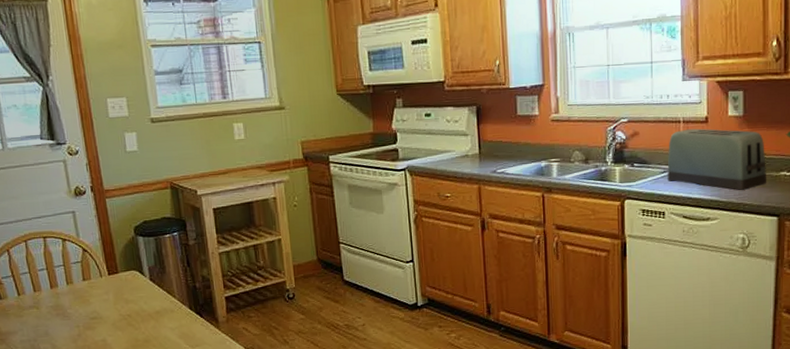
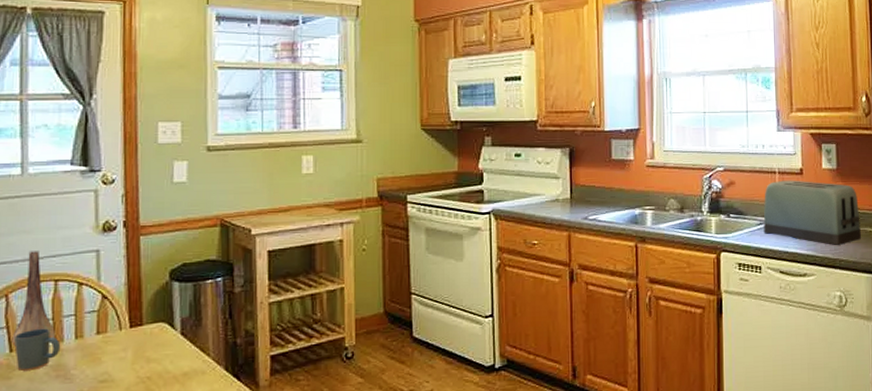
vase: none [17,213,51,291] -> present [12,251,55,347]
mug: none [19,276,57,310] -> present [13,328,61,371]

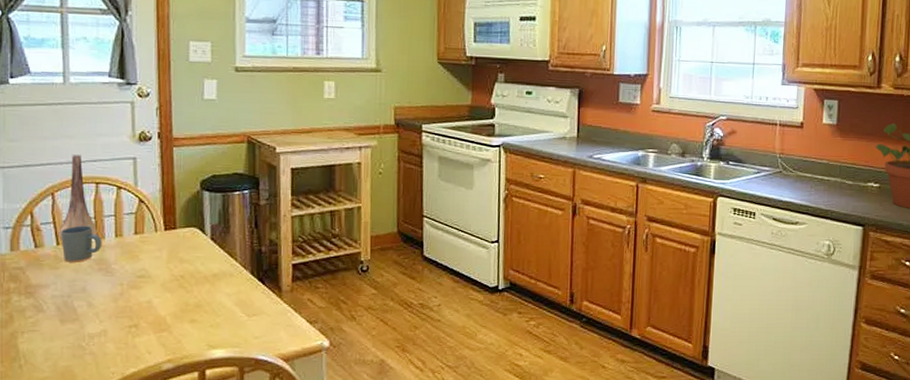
toaster: present [763,180,862,245] -> none [760,132,855,197]

